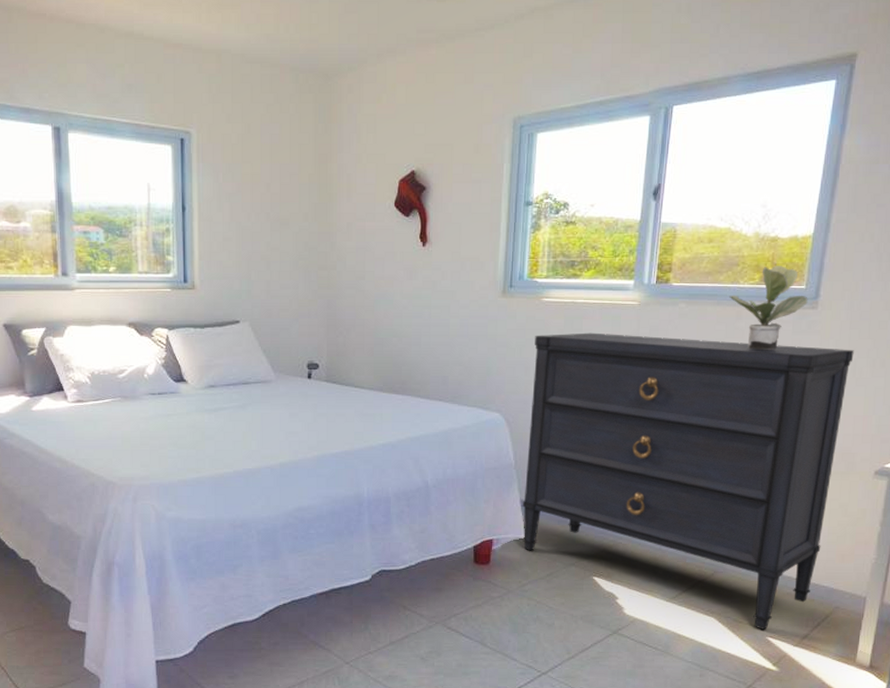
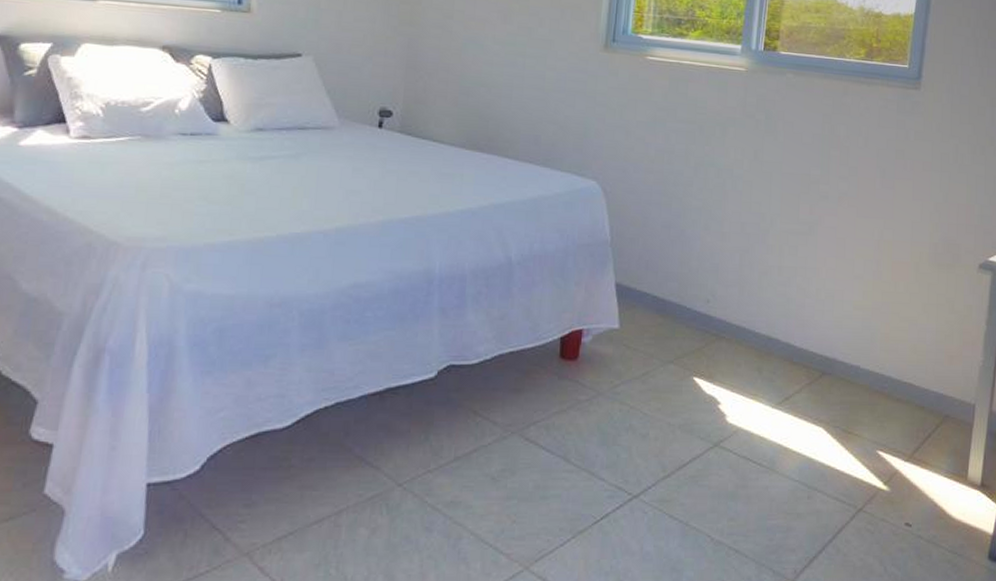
dresser: present [522,332,854,629] -> none [616,96,956,441]
potted plant: present [729,266,808,350] -> none [836,42,911,129]

